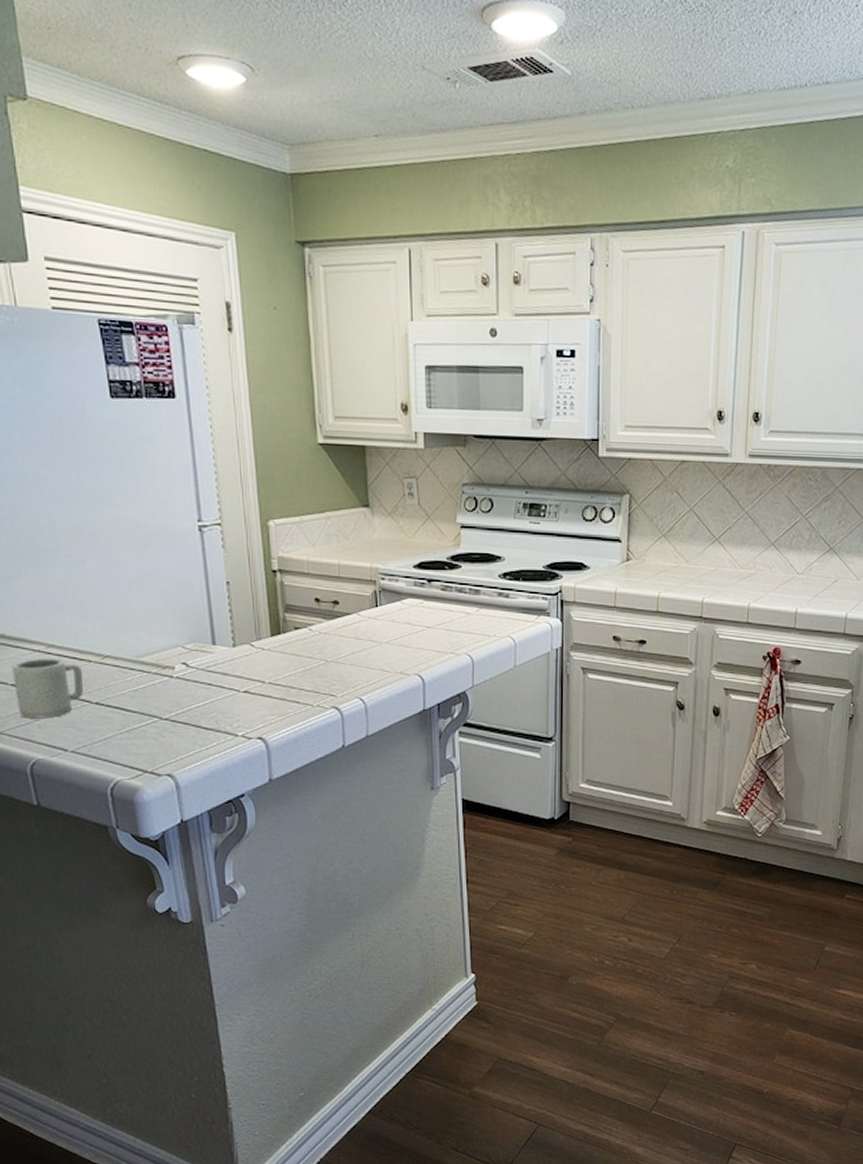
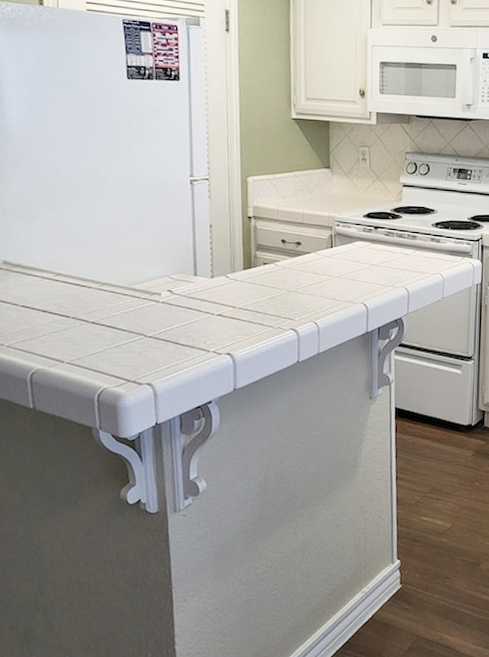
cup: present [11,659,84,719] -> none [23,284,83,335]

